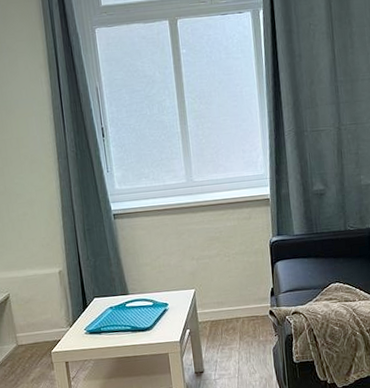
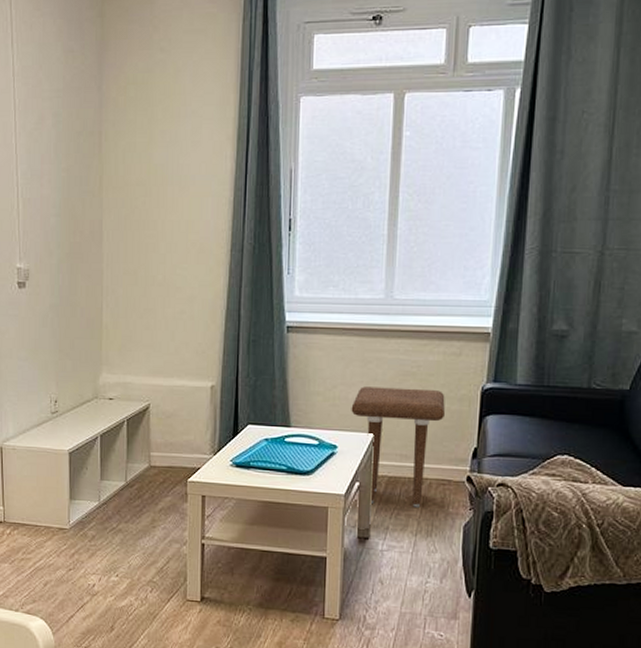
side table: none [174,248,246,344] -> present [351,386,445,508]

